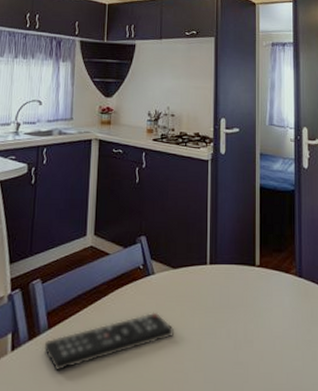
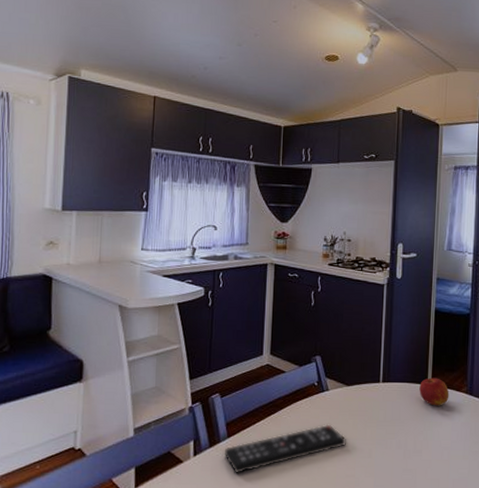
apple: none [248,258,279,290] -> present [419,377,450,406]

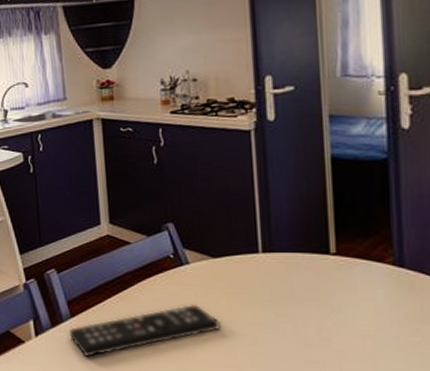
apple: present [419,377,450,406] -> none [318,245,366,282]

